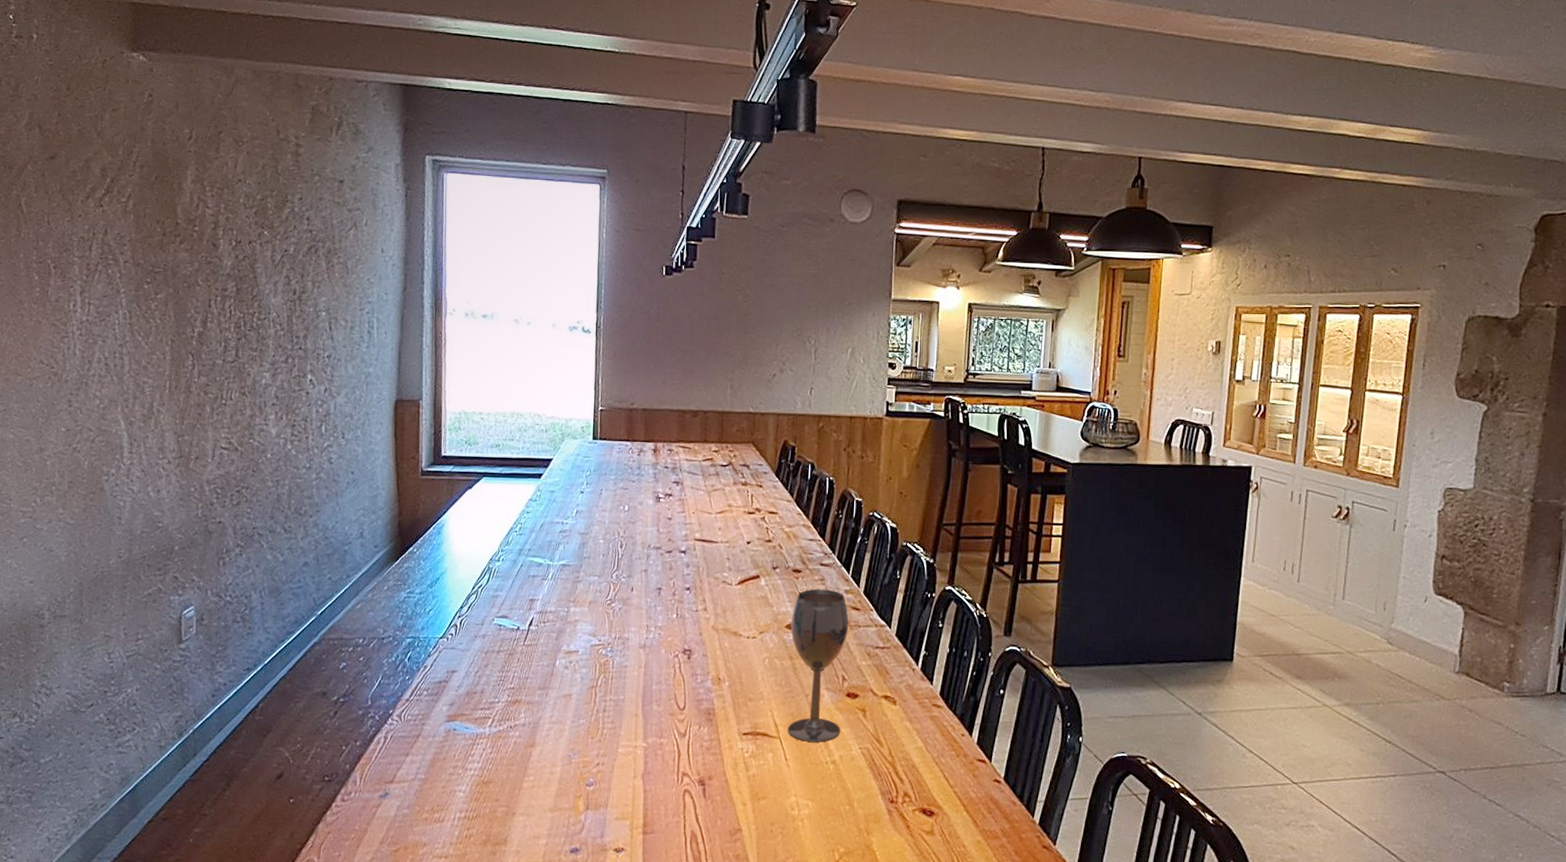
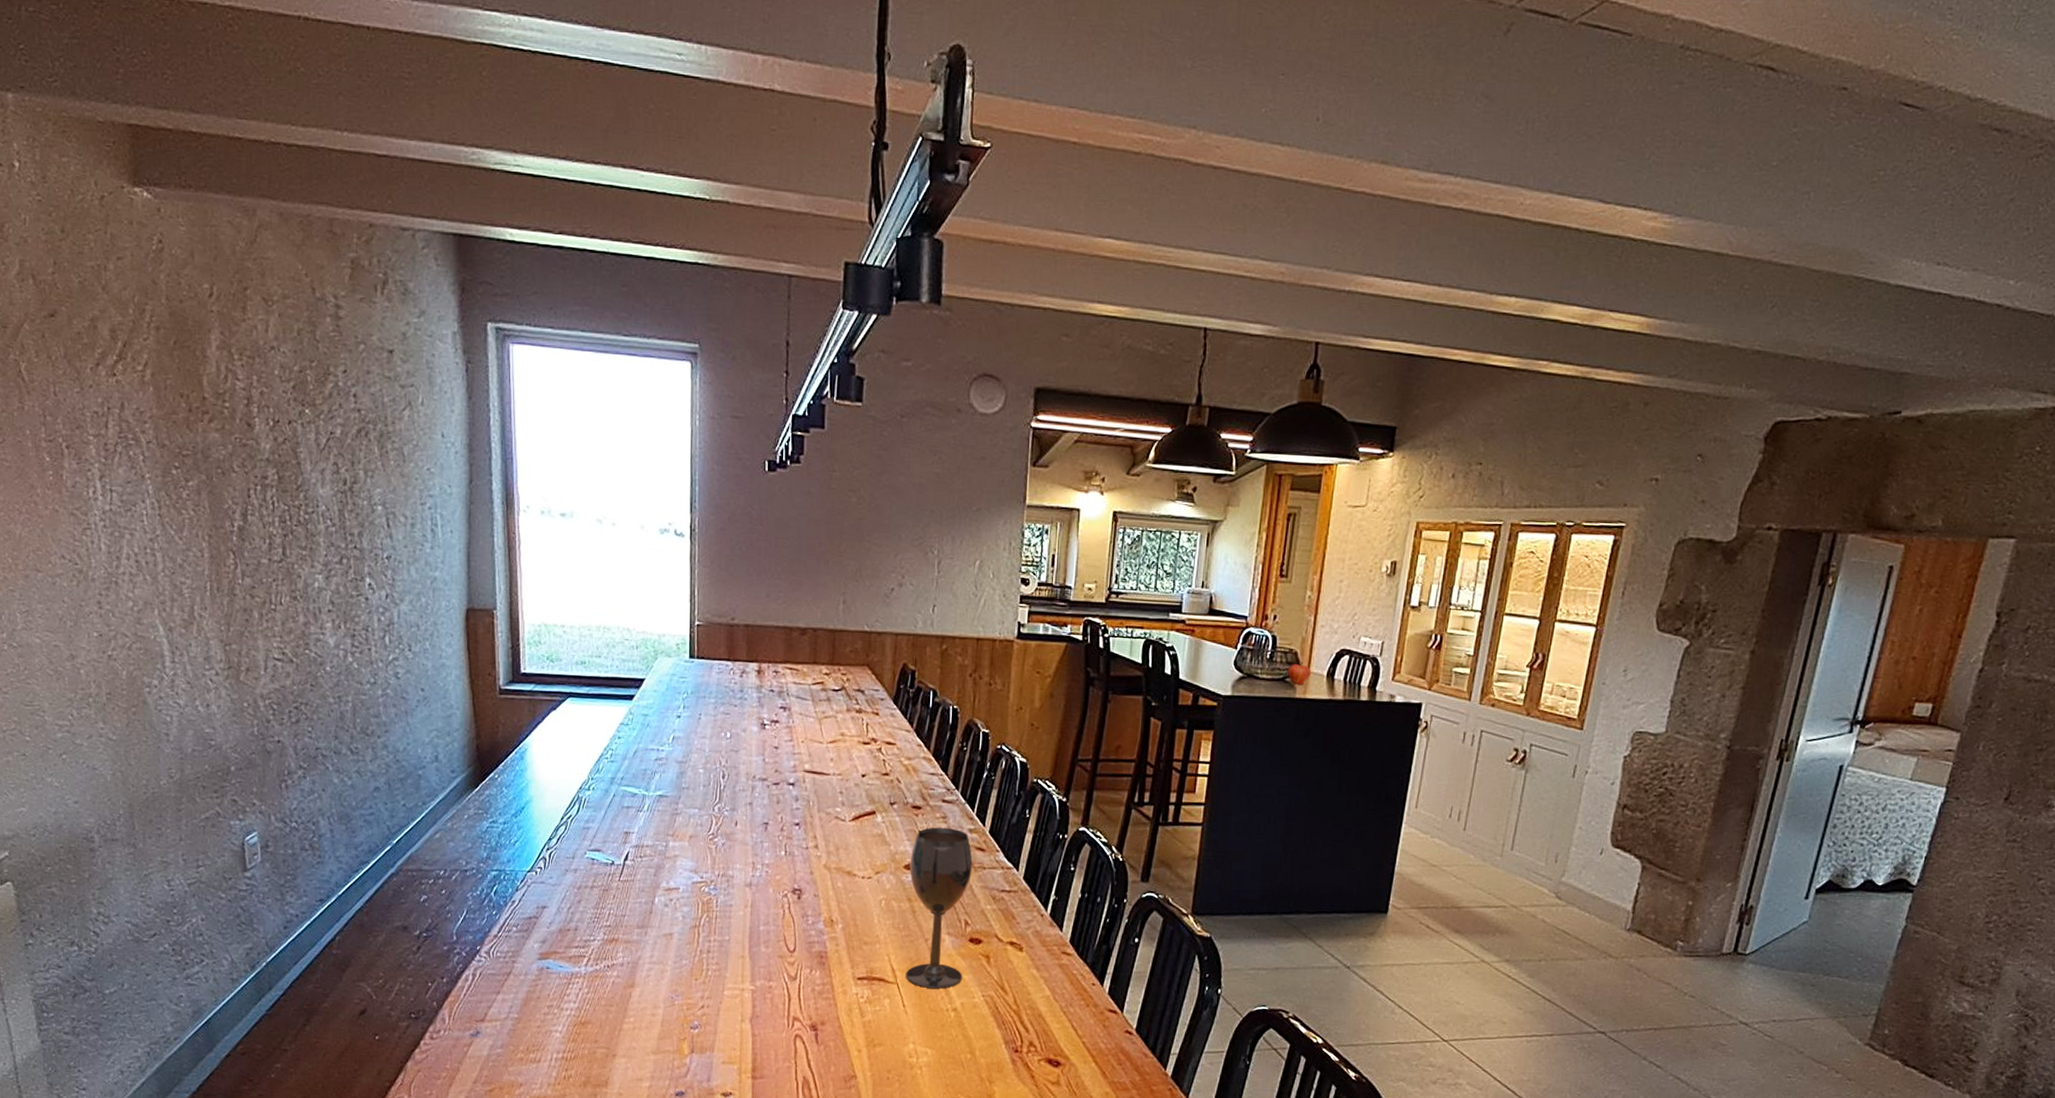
fruit: none [1129,431,1150,453] -> present [1288,662,1311,686]

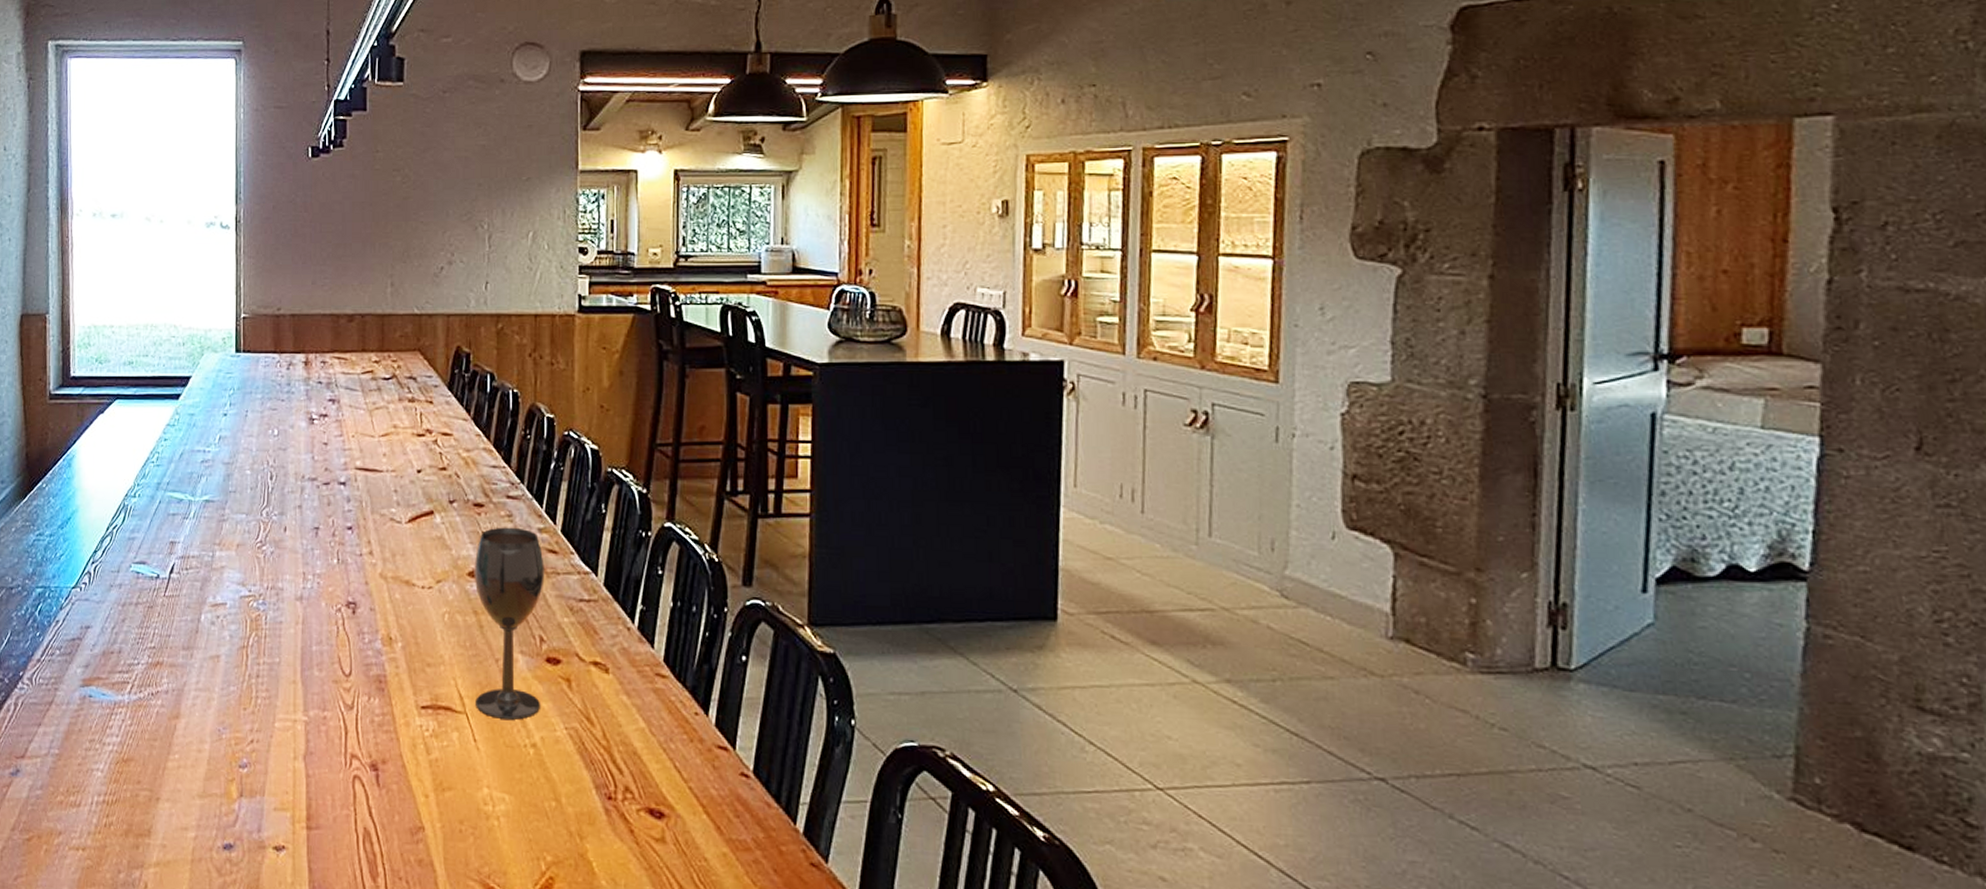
fruit: present [1288,662,1311,686] -> none [893,320,921,347]

